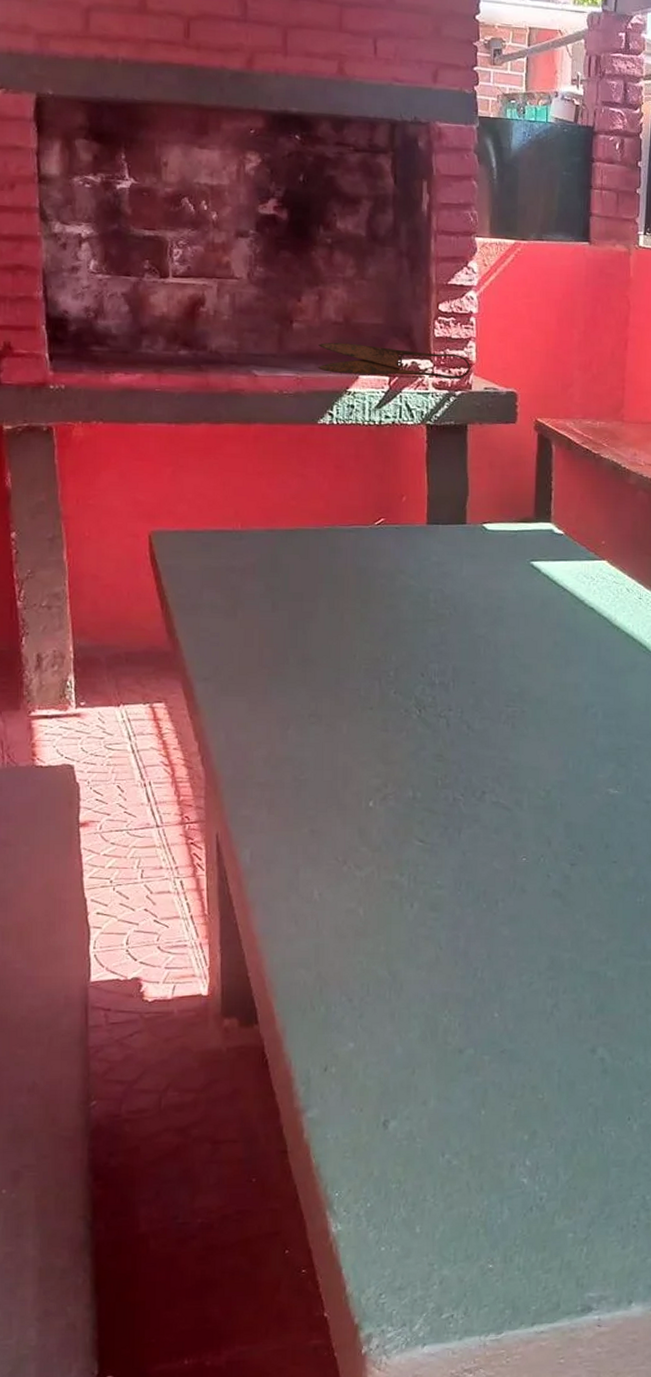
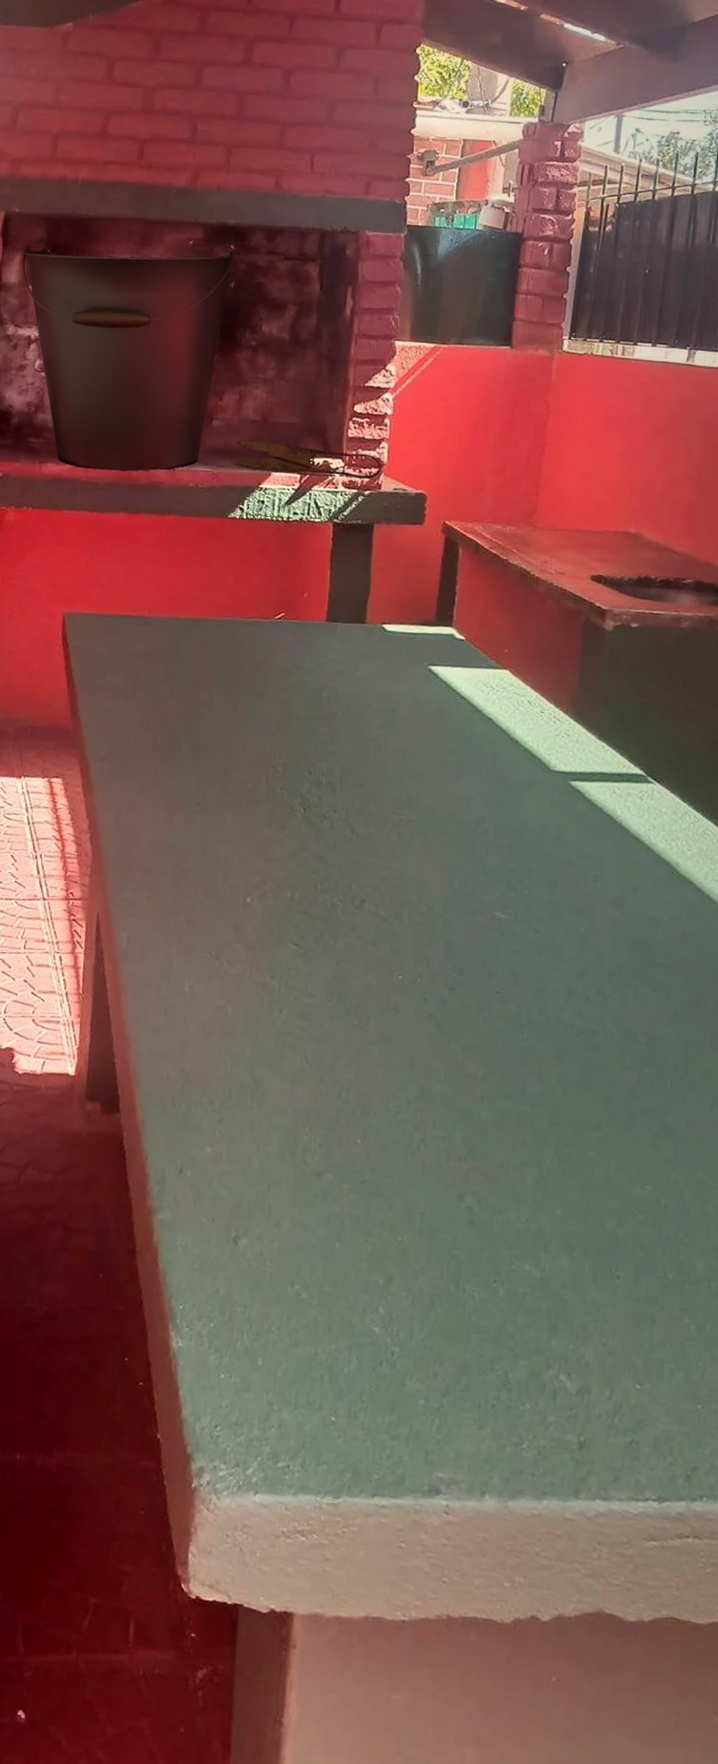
bucket: none [62,133,301,379] -> present [22,245,235,471]

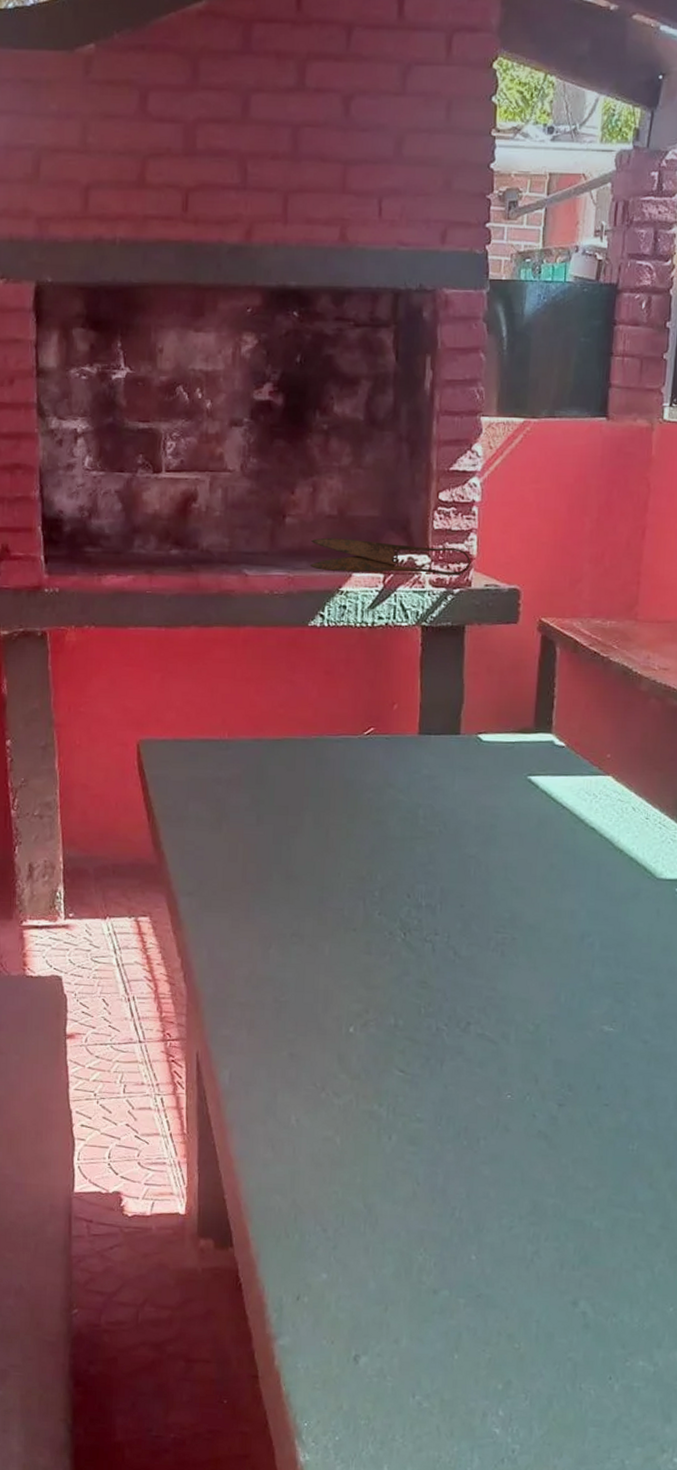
bucket: present [22,245,235,471] -> none [60,317,299,580]

